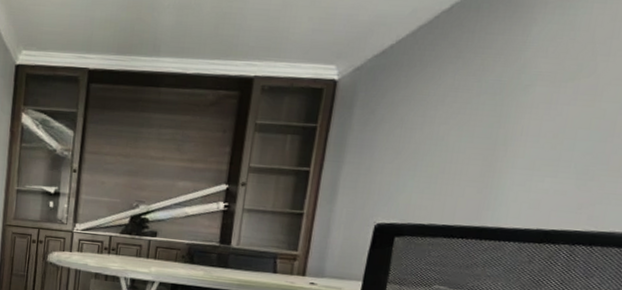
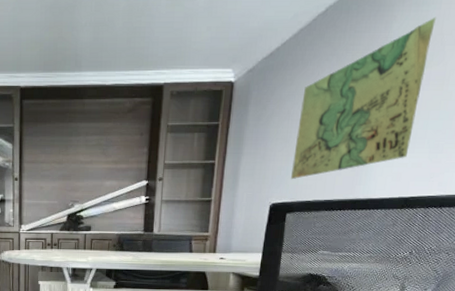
map: none [402,22,586,198] -> present [291,16,436,180]

